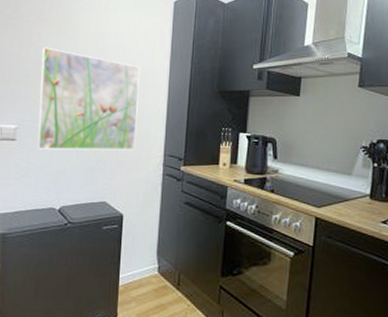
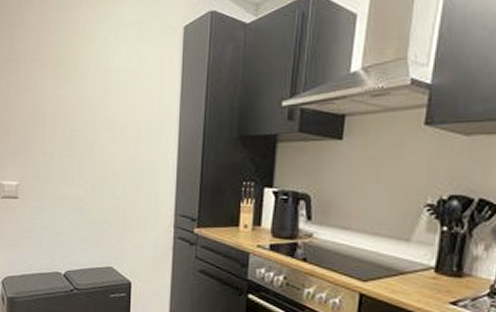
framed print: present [36,47,140,151] -> none [39,92,146,210]

